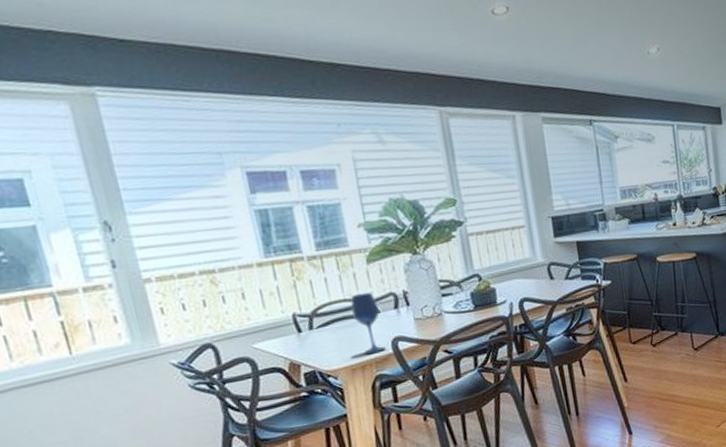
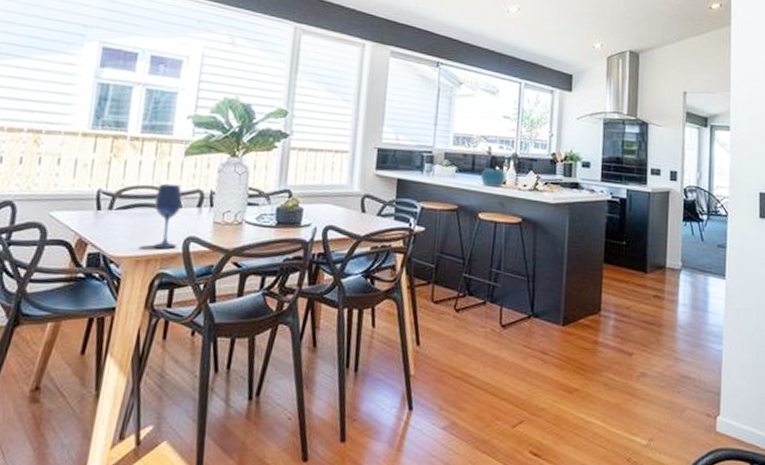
kettle: none [652,200,675,231] -> present [481,154,506,187]

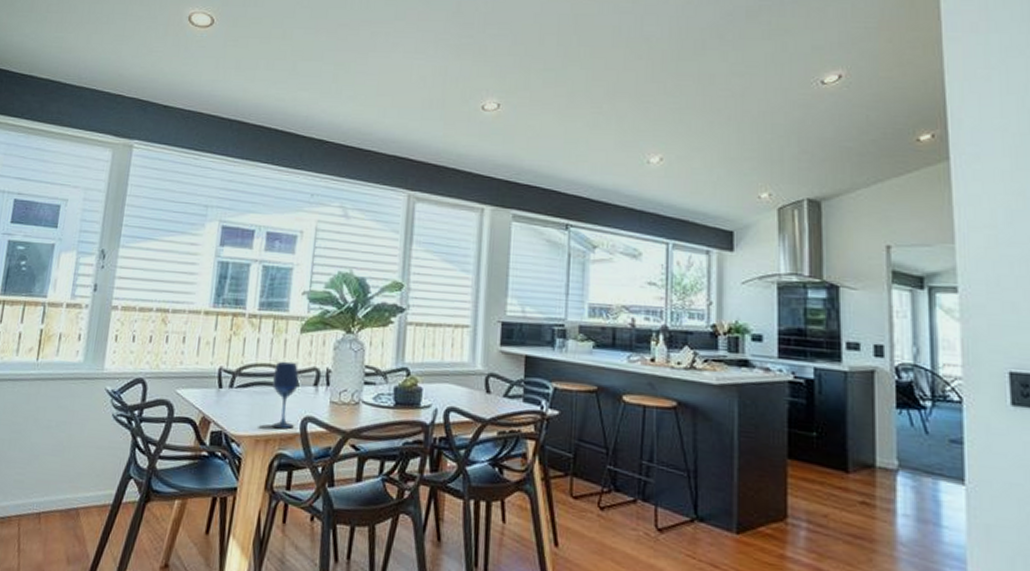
kettle: present [481,154,506,187] -> none [624,327,654,365]

